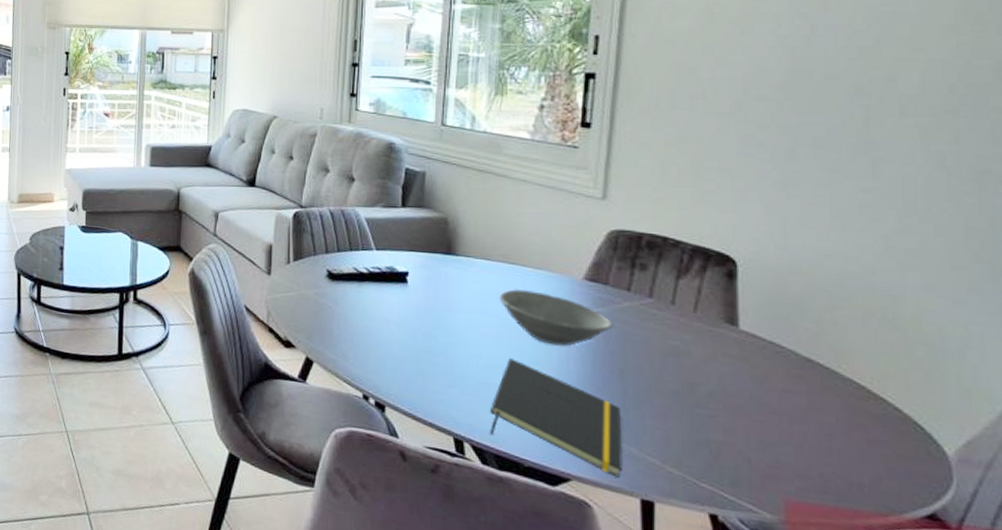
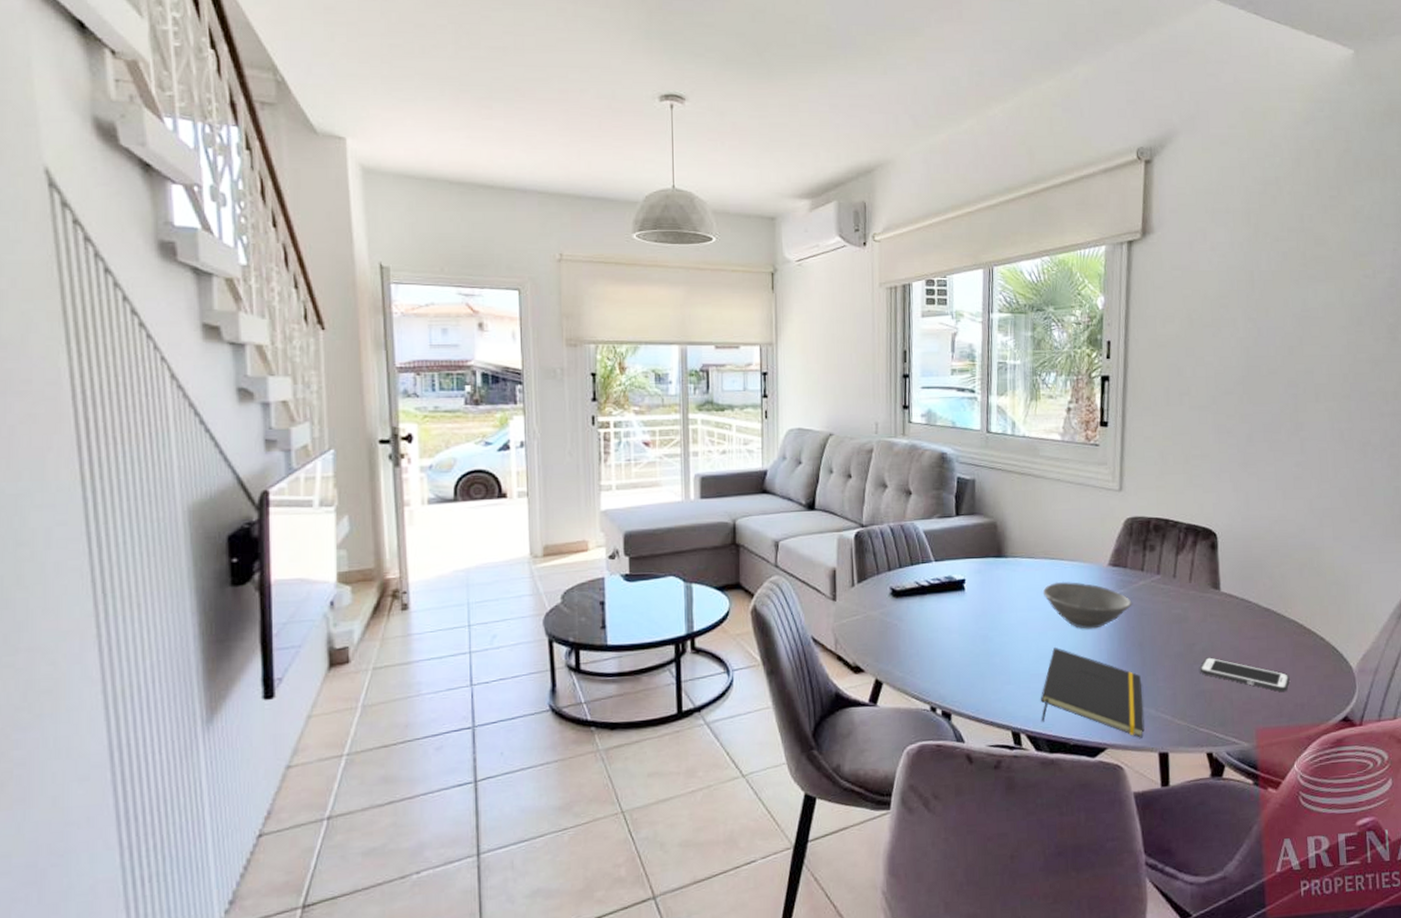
cell phone: none [703,402,841,465] -> present [1199,657,1290,692]

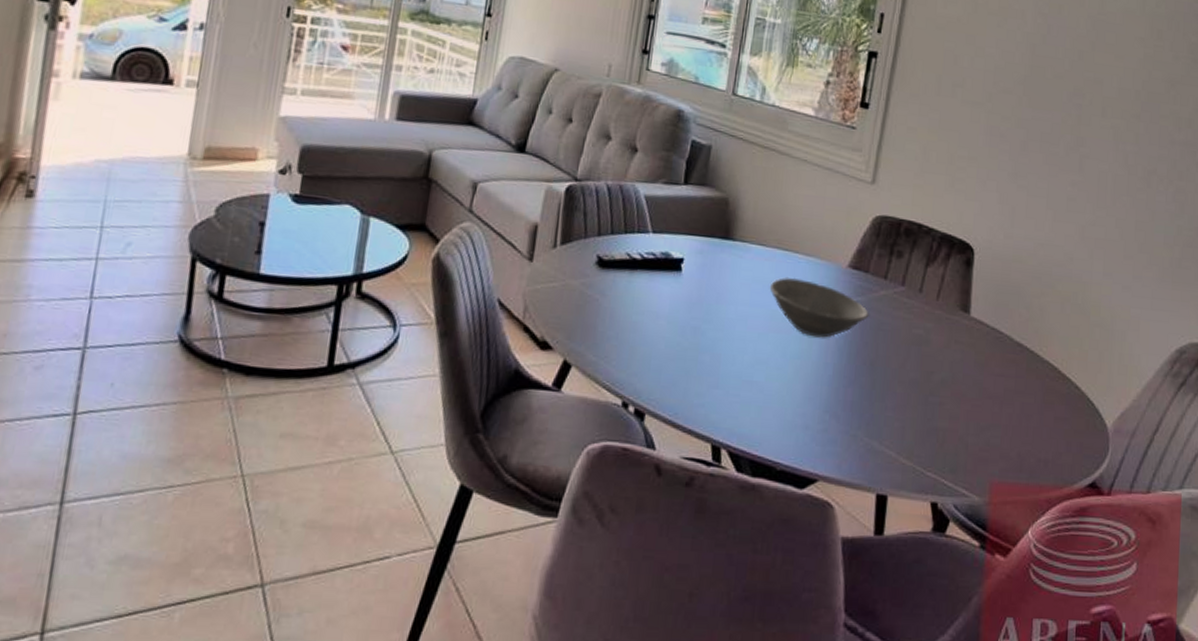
notepad: present [1041,648,1145,738] -> none [746,353,868,474]
cell phone: present [1199,657,1290,692] -> none [935,390,1035,444]

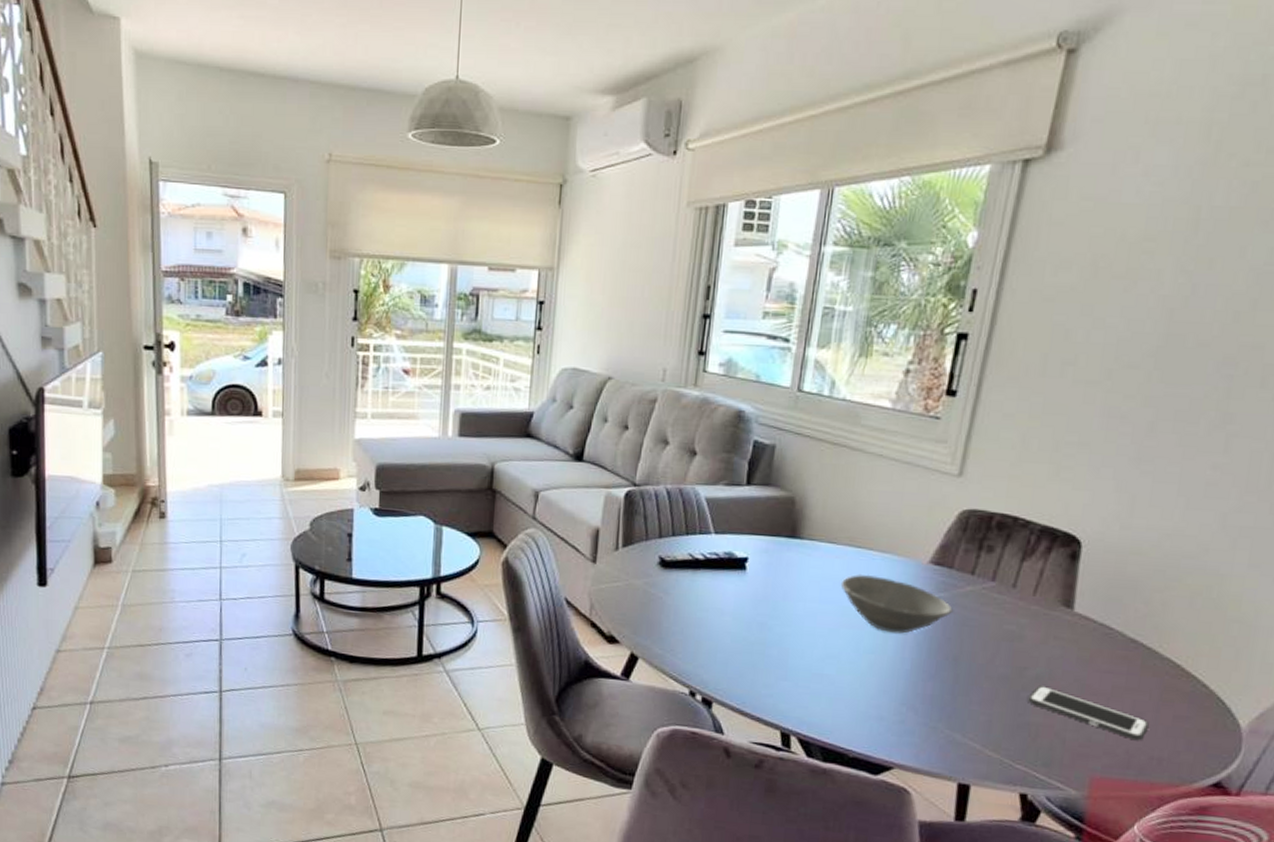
cell phone: none [935,390,1035,444] -> present [1028,685,1149,741]

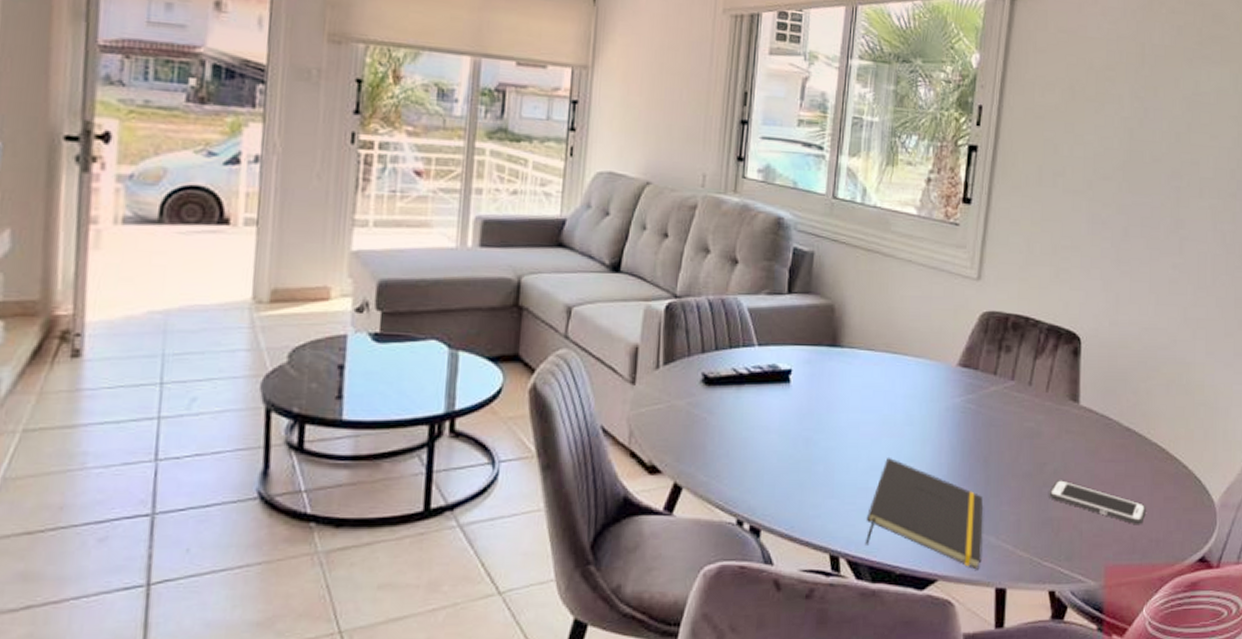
notepad: none [817,648,950,764] -> present [864,458,983,570]
bowl: present [840,573,954,634] -> none [880,380,982,439]

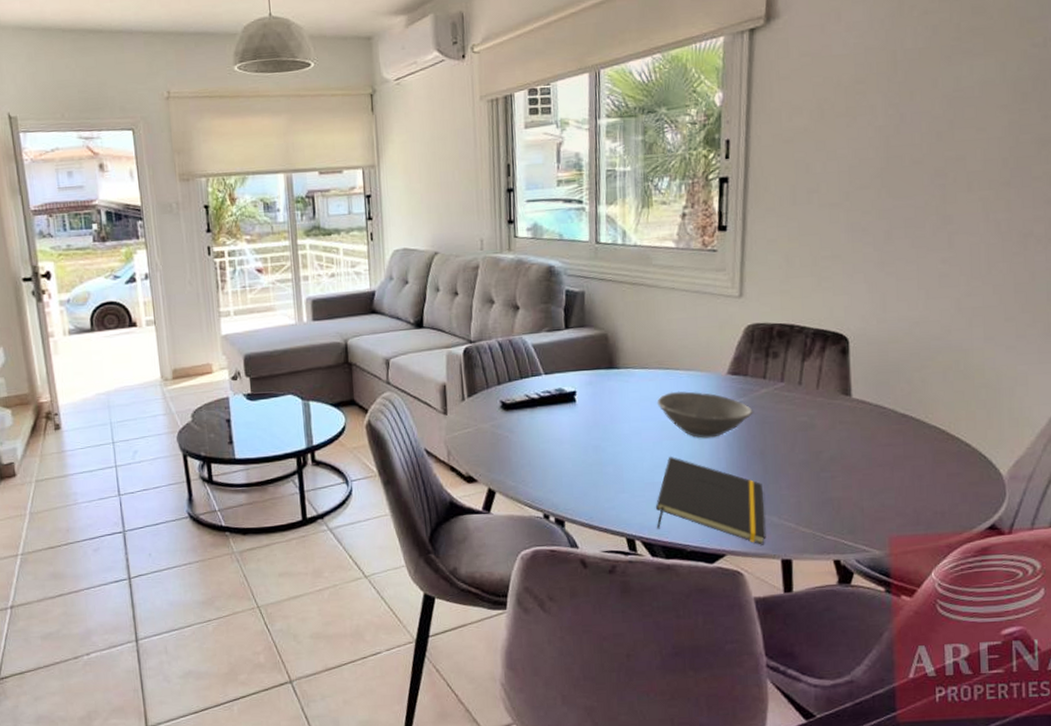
bowl: none [880,380,982,439] -> present [657,391,755,438]
cell phone: present [1049,480,1146,525] -> none [827,465,929,500]

